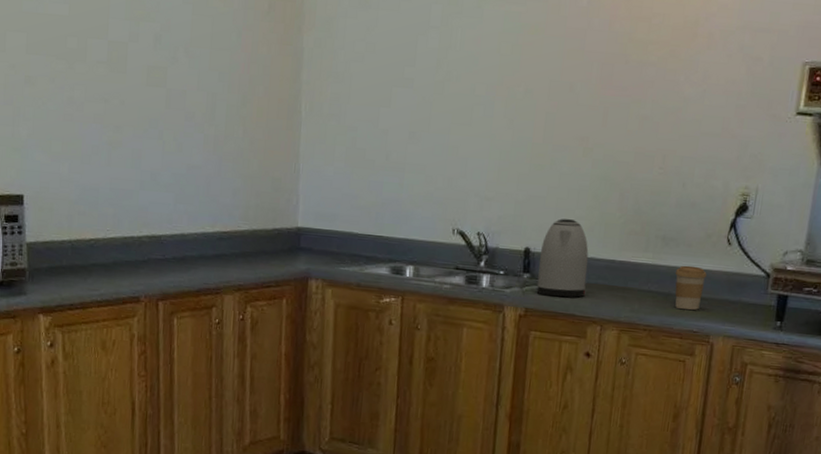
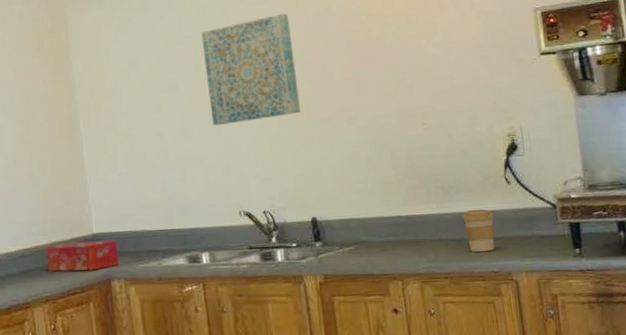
tissue box: none [244,232,321,266] -> present [46,240,120,272]
wall art: none [442,18,547,135] -> present [201,13,302,126]
kettle: present [536,219,589,298] -> none [327,184,379,260]

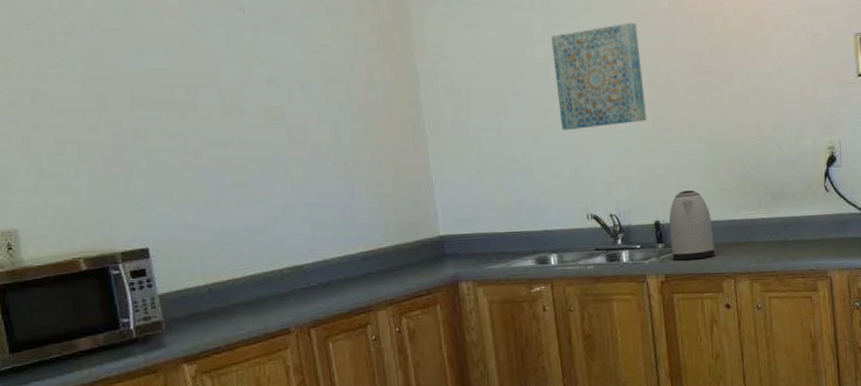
tissue box: present [46,240,120,272] -> none [389,242,468,274]
kettle: none [327,184,379,260] -> present [669,190,715,261]
coffee cup: present [462,209,495,252] -> none [788,214,814,253]

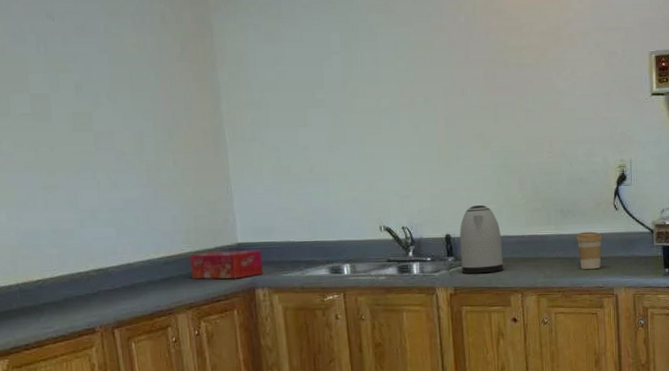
tissue box: none [389,242,468,274] -> present [190,250,264,279]
wall art: present [551,22,647,131] -> none [349,37,441,144]
coffee cup: none [788,214,814,253] -> present [576,231,602,270]

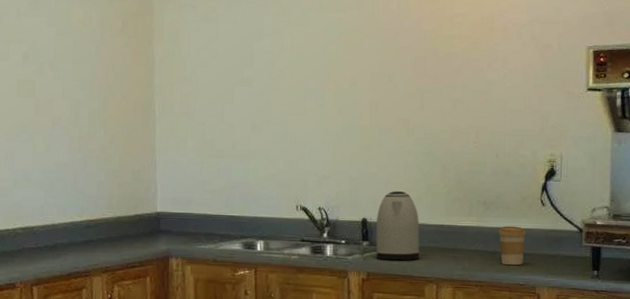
tissue box: present [190,250,264,279] -> none [110,218,179,247]

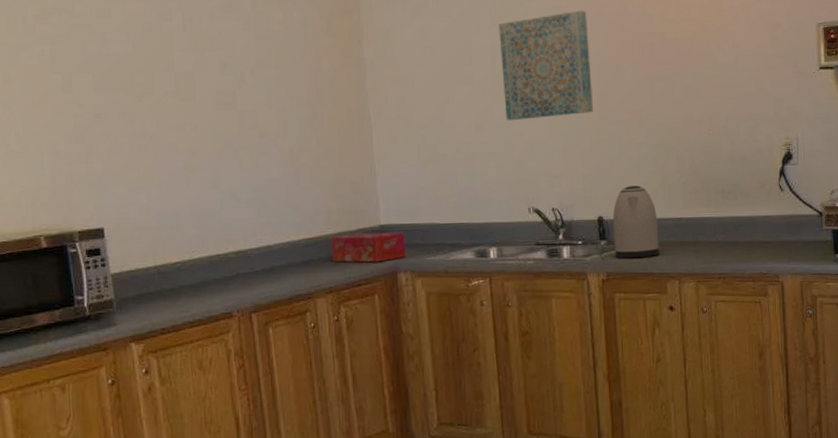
tissue box: none [110,218,179,247] -> present [331,232,407,263]
wall art: none [280,23,365,123] -> present [499,10,594,121]
coffee cup: present [499,226,526,266] -> none [738,214,766,255]

